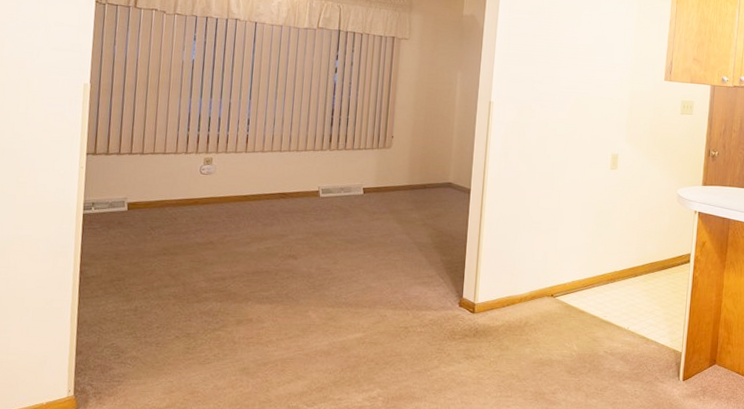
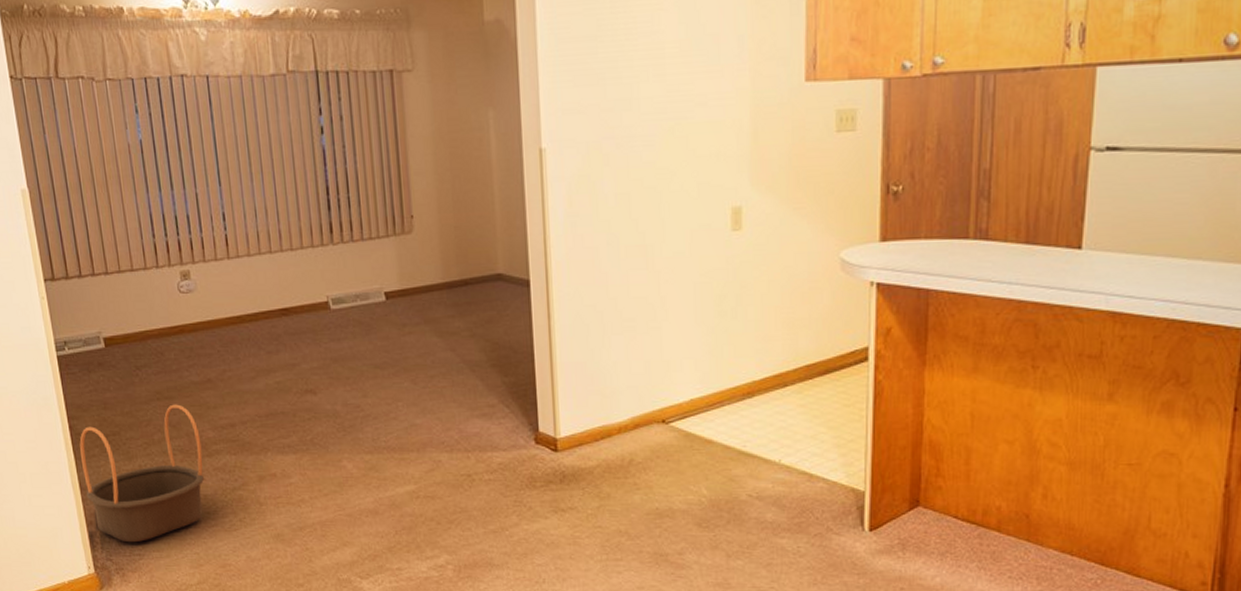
basket: none [81,259,194,371] -> present [79,404,205,543]

